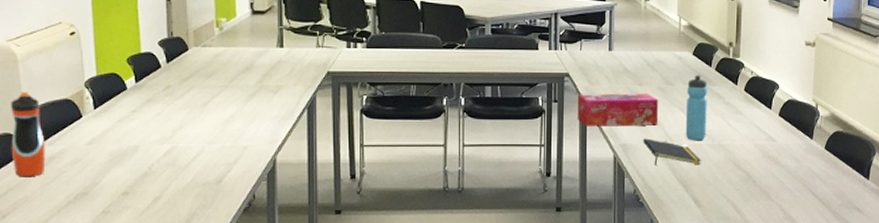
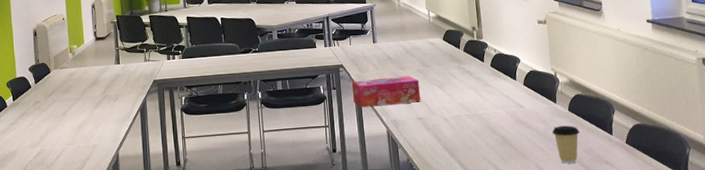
notepad: present [643,138,702,165] -> none [410,113,462,136]
water bottle: present [685,75,707,140] -> none [441,56,463,112]
coffee cup: none [802,165,834,208] -> present [552,125,580,164]

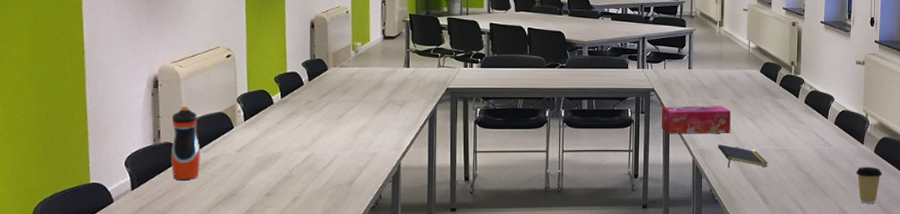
notepad: none [410,113,462,136] -> present [718,144,769,168]

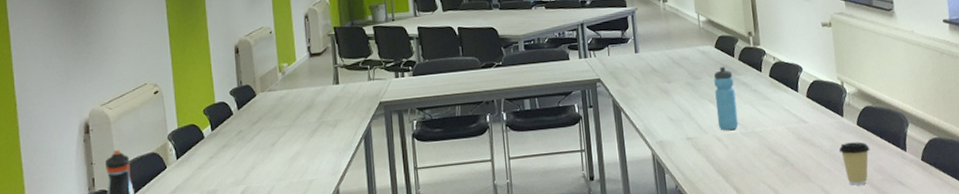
tissue box: present [661,105,732,134] -> none [610,89,690,128]
notepad: present [718,144,769,168] -> none [678,133,738,159]
water bottle: none [754,89,773,145] -> present [713,66,739,130]

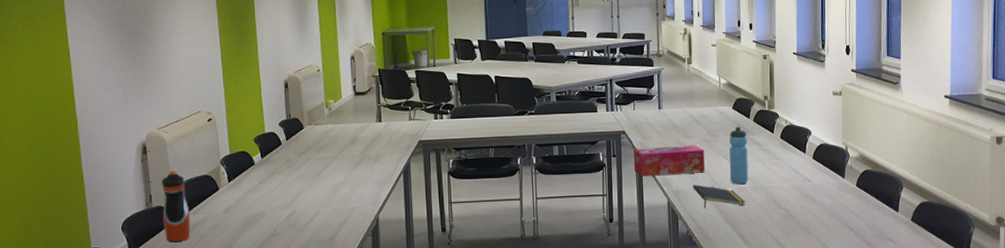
tissue box: none [610,89,690,128] -> present [633,145,705,177]
notepad: none [678,133,738,159] -> present [693,184,746,208]
coffee cup: present [838,141,870,186] -> none [837,201,866,240]

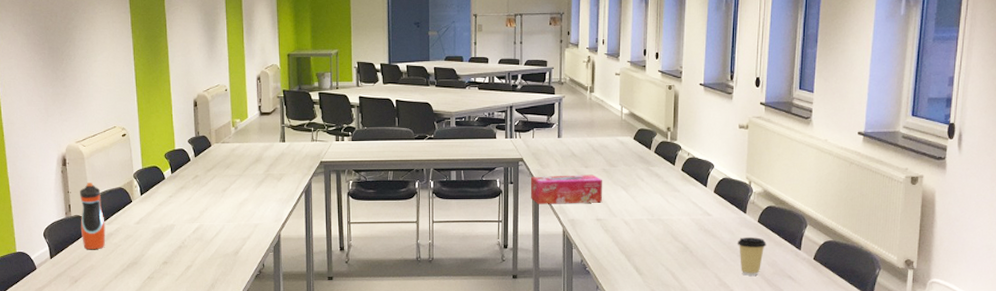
notepad: present [693,184,746,208] -> none [589,214,643,238]
water bottle: present [729,126,749,184] -> none [627,157,647,215]
coffee cup: none [837,201,866,240] -> present [737,237,767,276]

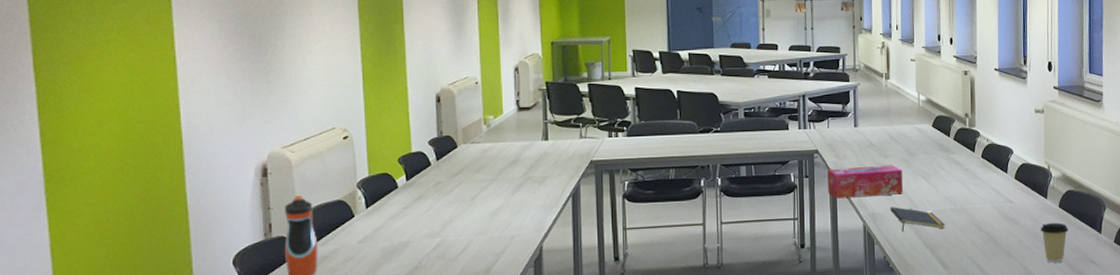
notepad: none [589,214,643,238] -> present [890,207,946,232]

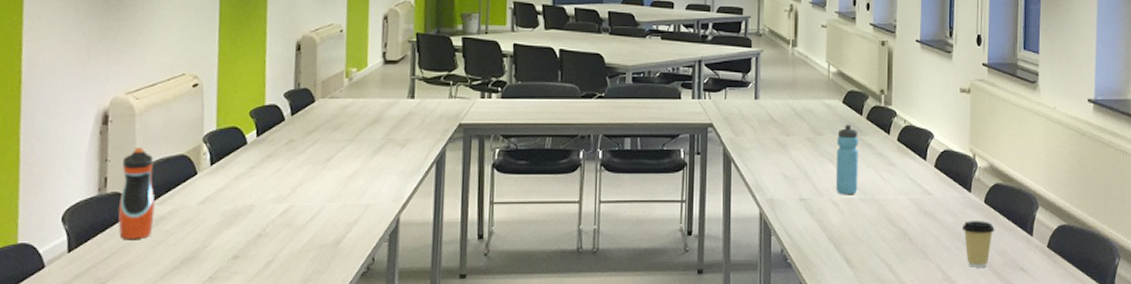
tissue box: present [826,165,903,199] -> none [720,144,808,180]
notepad: present [890,207,946,232] -> none [791,193,854,222]
water bottle: none [928,145,949,206] -> present [835,124,858,194]

